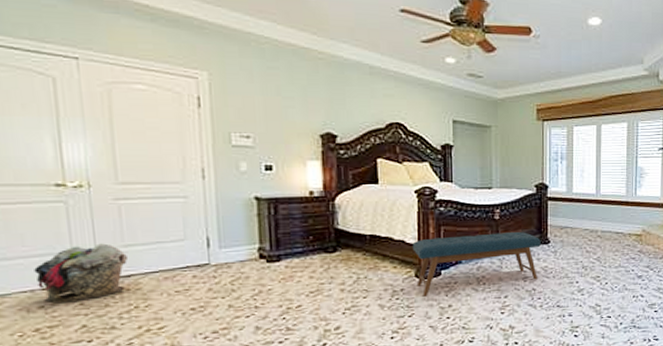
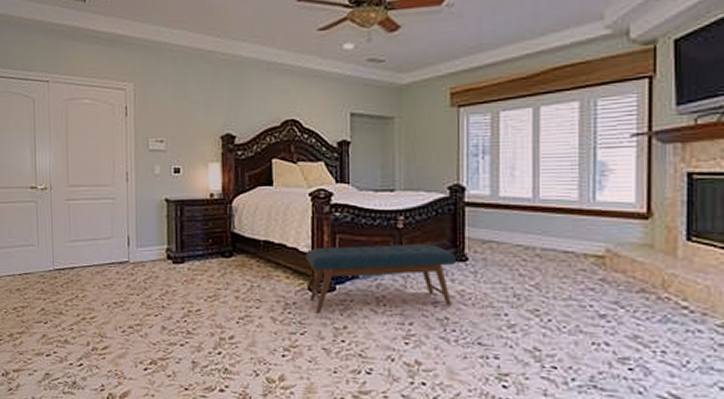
laundry basket: present [34,243,127,304] -> none [15,238,72,288]

